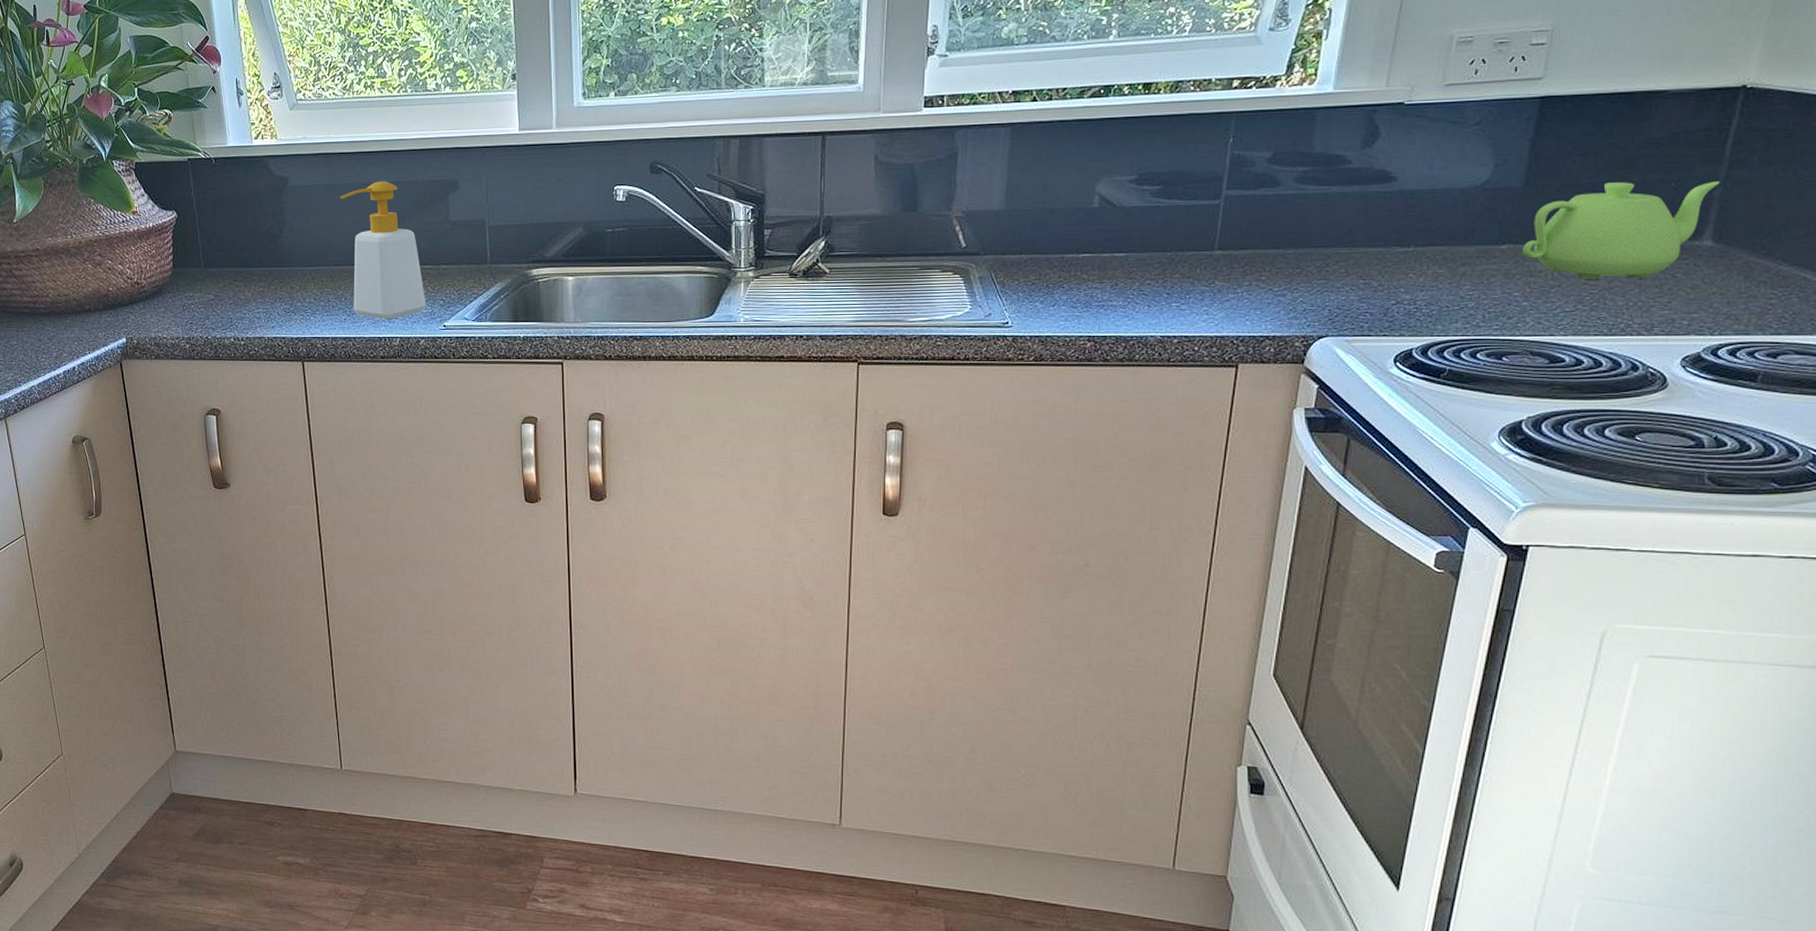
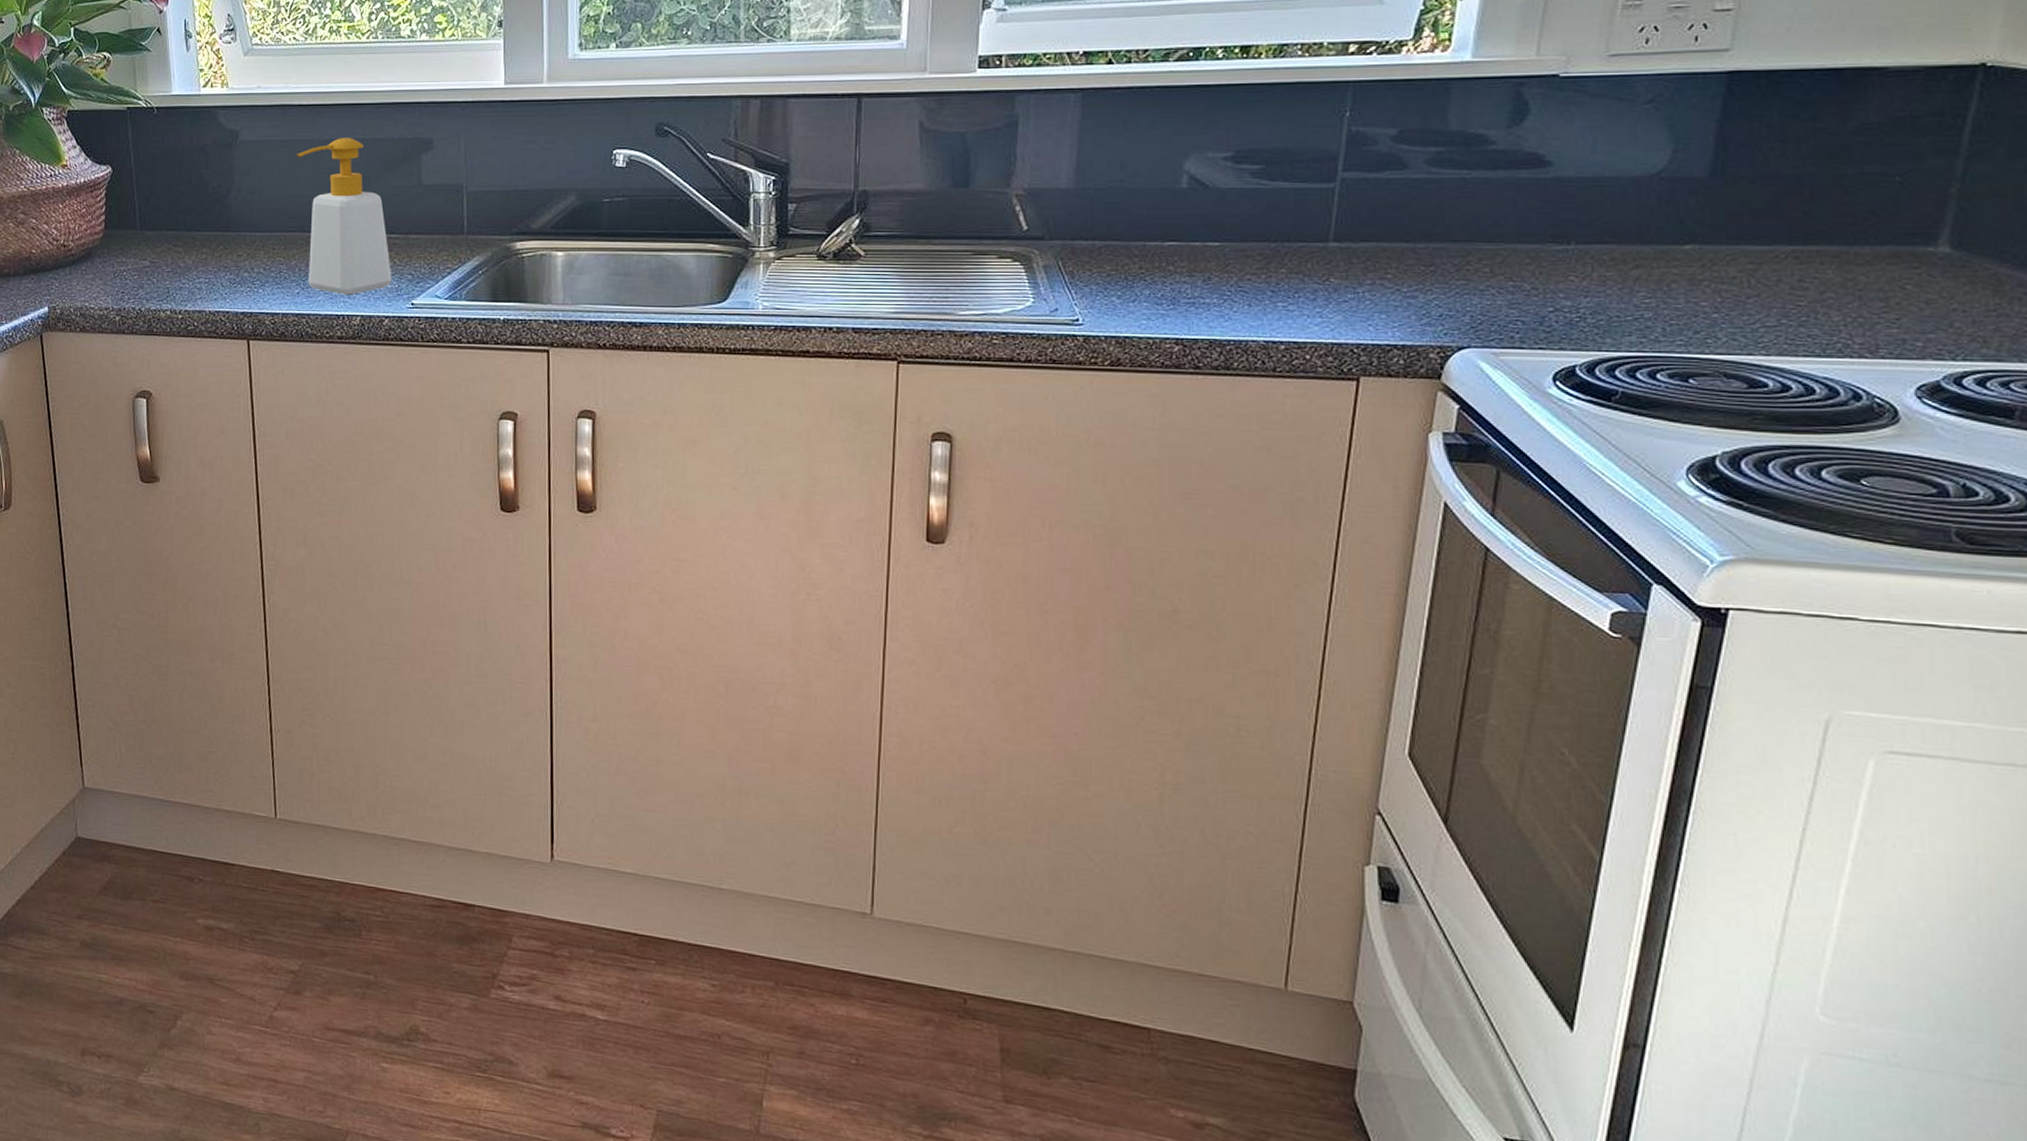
teapot: present [1521,180,1720,279] -> none [1709,174,1958,289]

